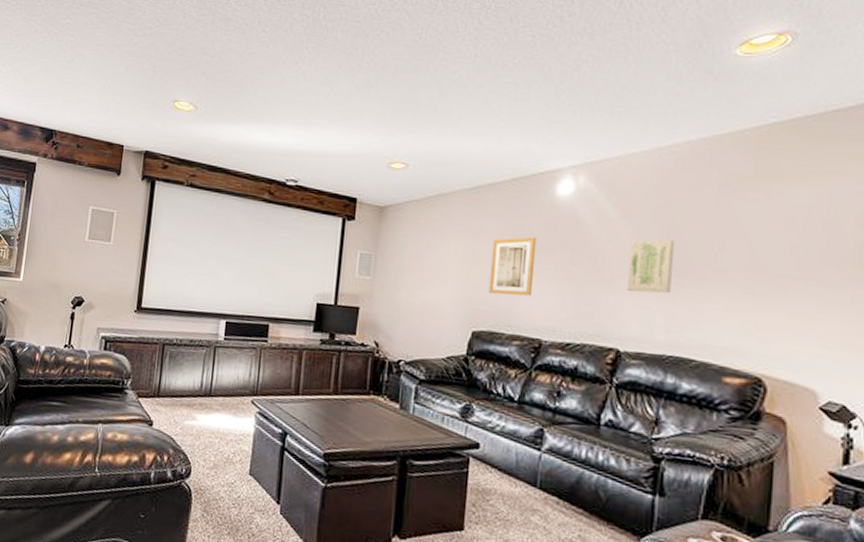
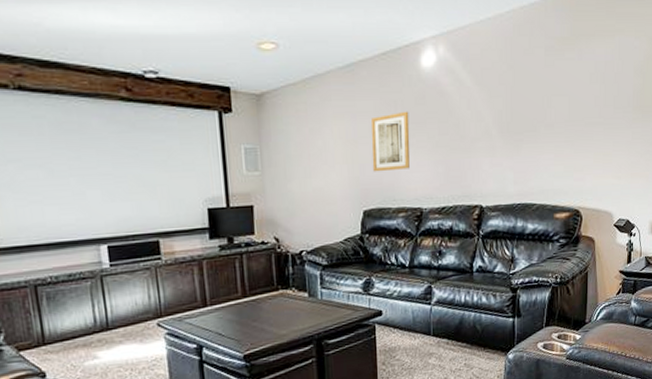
wall art: present [627,239,675,294] -> none [484,102,517,152]

